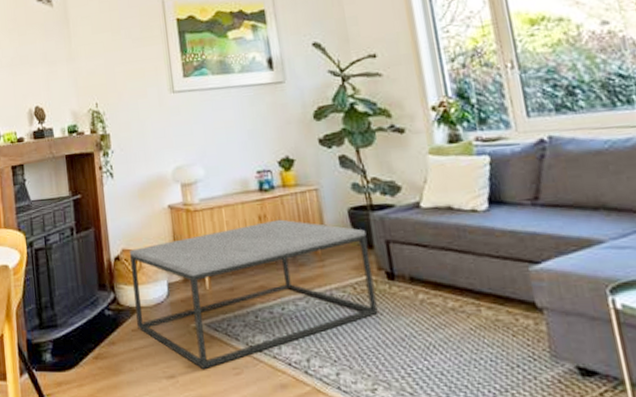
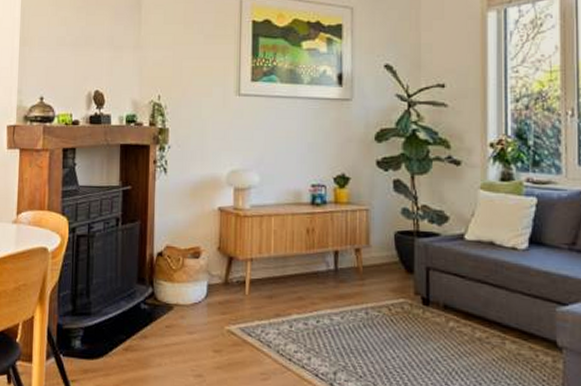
coffee table: present [130,219,378,369] -> none [172,234,409,371]

